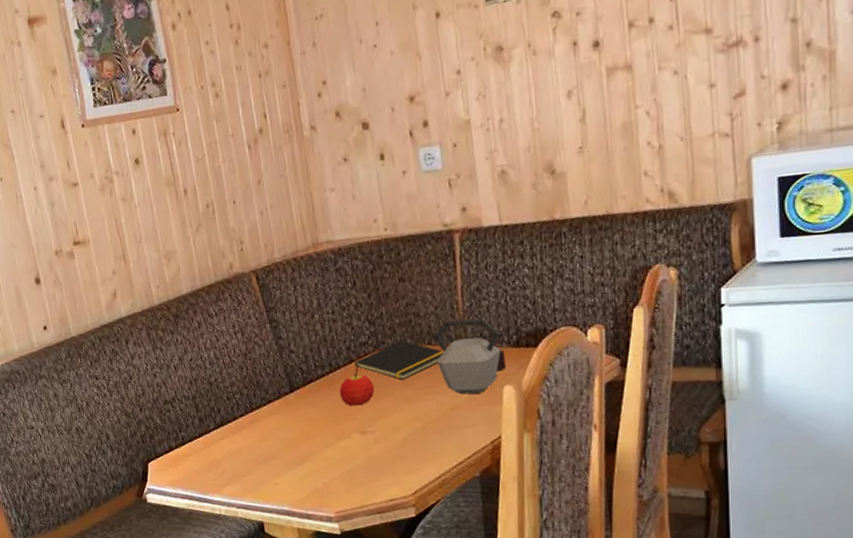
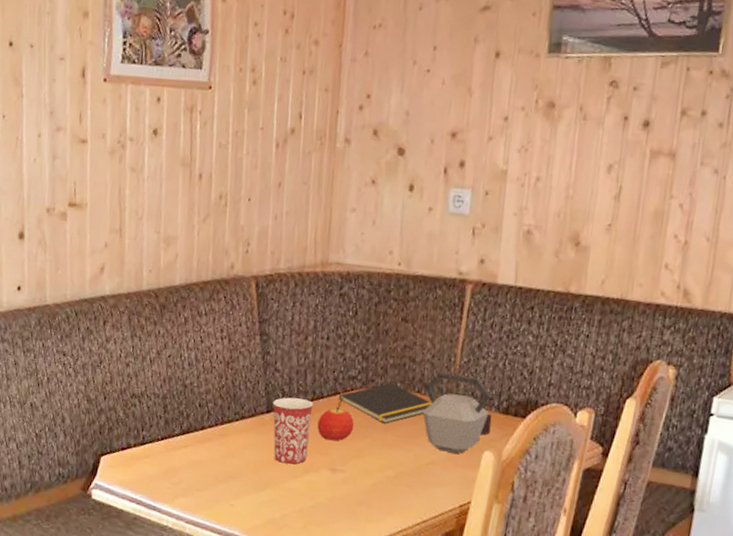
mug: none [294,373,336,436] -> present [272,397,313,464]

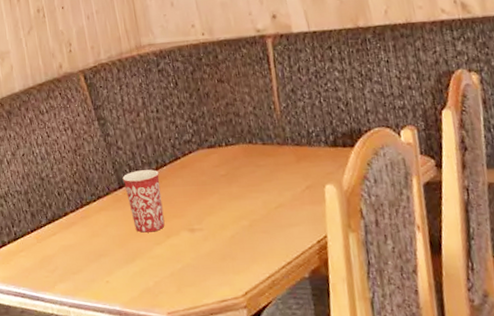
fruit: present [317,407,355,441] -> none [166,171,201,203]
notepad: present [338,382,432,424] -> none [179,139,265,178]
kettle: present [422,372,493,454] -> none [254,119,326,193]

